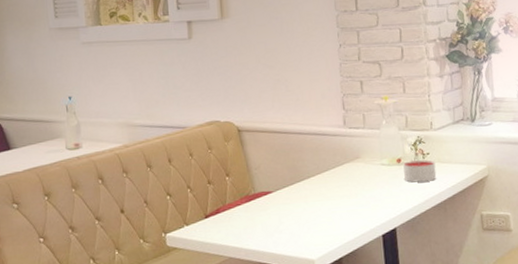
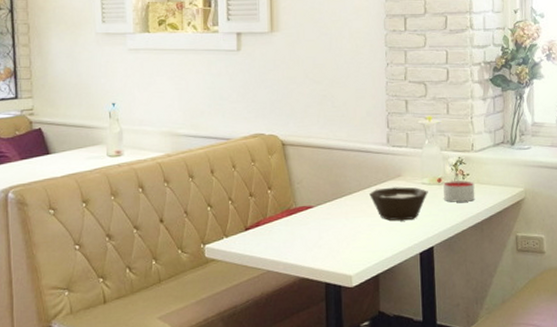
bowl: none [328,168,388,204] -> present [369,187,428,221]

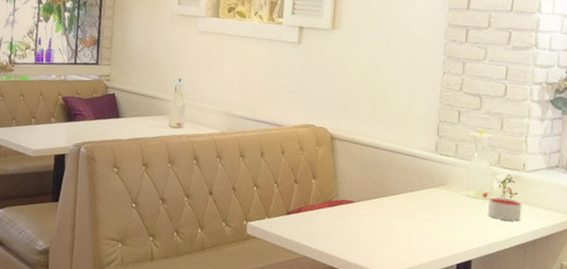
bowl: present [369,187,428,221] -> none [412,194,472,230]

